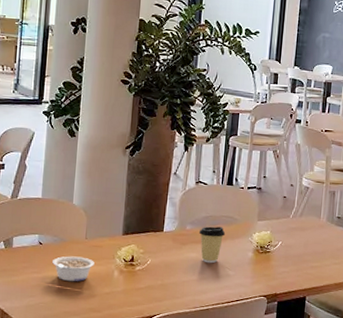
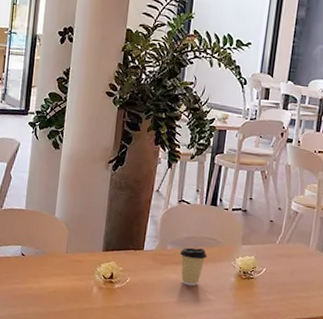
legume: present [52,256,94,282] -> none [34,269,74,296]

